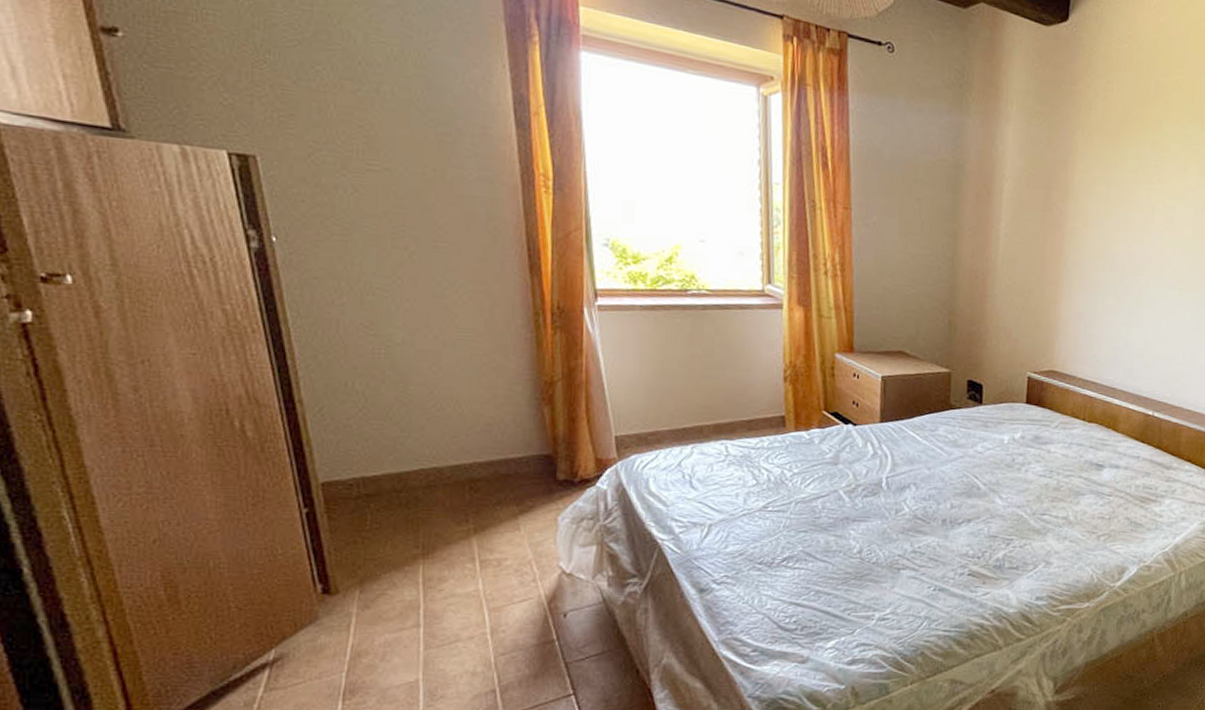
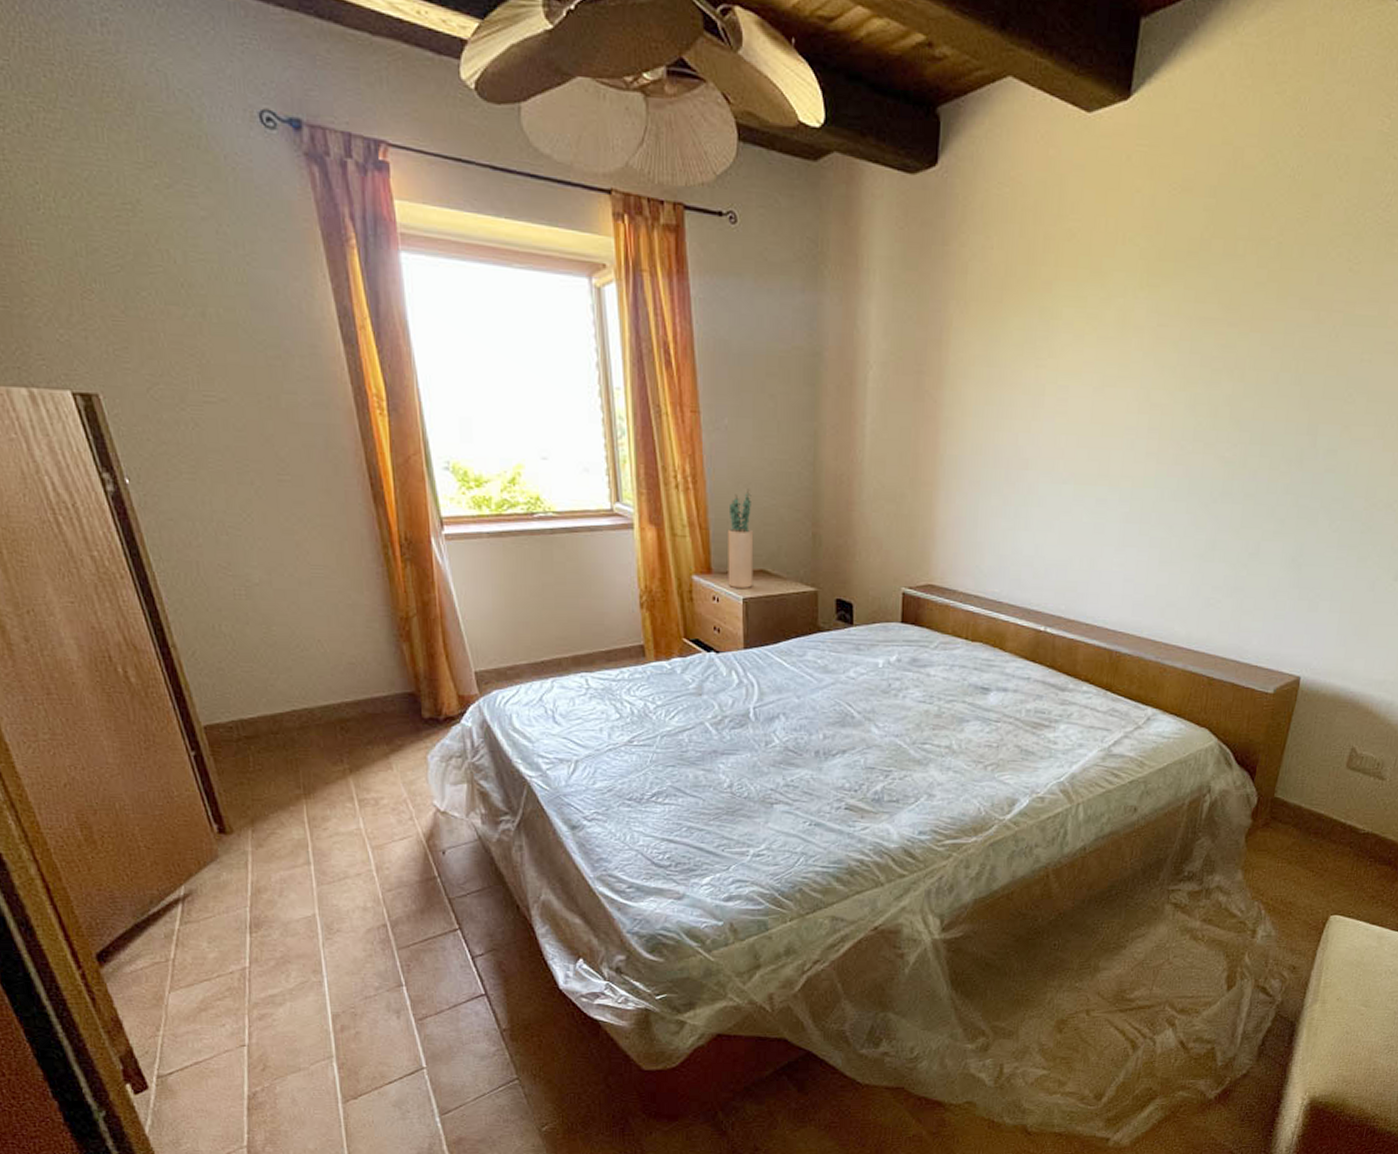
vase: none [868,278,895,368] -> present [728,488,754,589]

